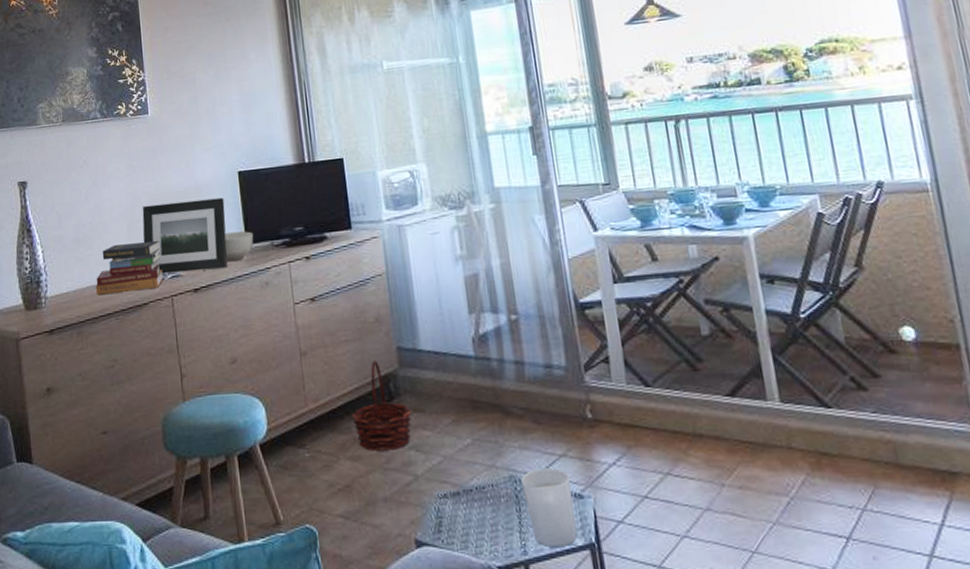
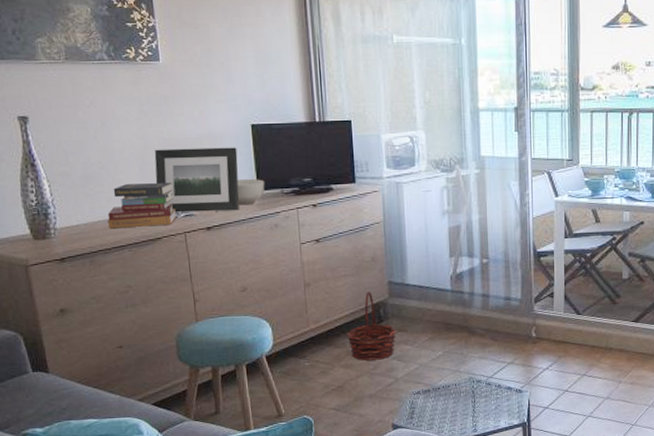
candle holder: present [521,468,577,548] -> none [478,372,515,427]

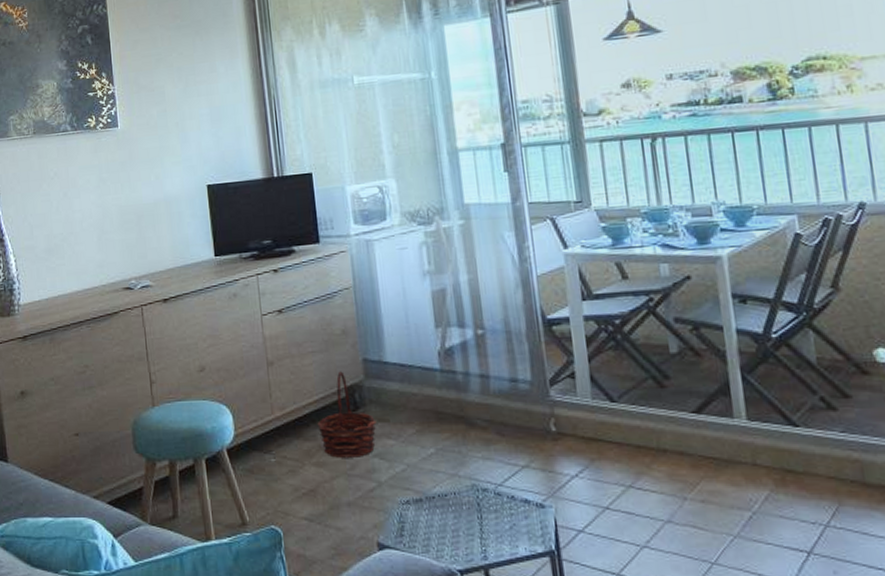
books: present [107,183,177,229] -> none [67,252,133,304]
picture frame: present [154,147,240,213] -> none [112,210,196,284]
bowl: present [237,179,265,205] -> none [193,243,223,274]

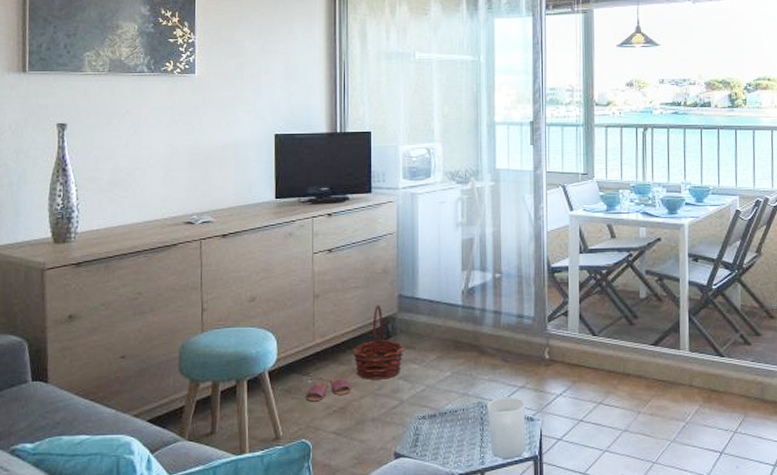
slippers: none [270,454,320,483] -> present [306,376,351,402]
candle holder: none [483,478,537,554] -> present [487,397,526,459]

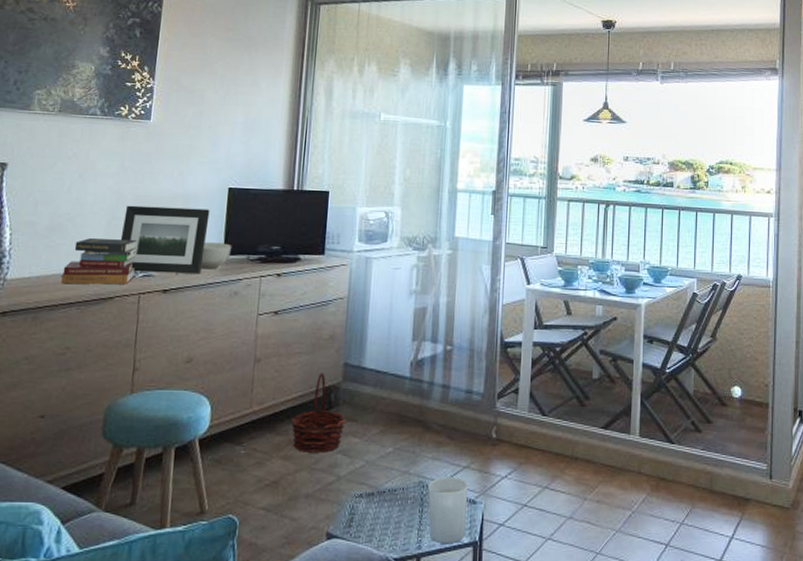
books: none [128,190,194,234] -> present [61,238,137,285]
picture frame: none [178,156,259,219] -> present [120,205,210,275]
bowl: none [255,187,283,213] -> present [200,242,232,270]
slippers: present [306,376,351,402] -> none [237,447,287,474]

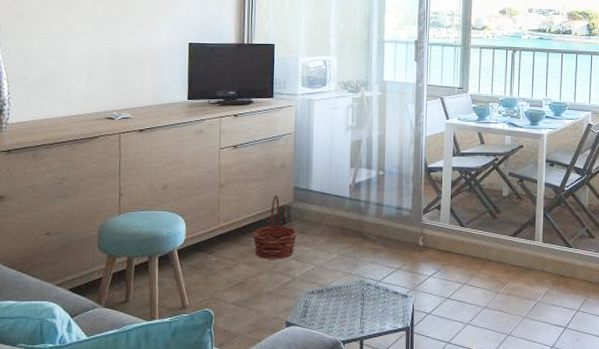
books: present [61,238,137,285] -> none [54,88,114,126]
picture frame: present [120,205,210,275] -> none [100,59,174,116]
bowl: present [200,242,232,270] -> none [169,89,195,112]
candle holder: present [428,477,469,544] -> none [368,277,401,329]

